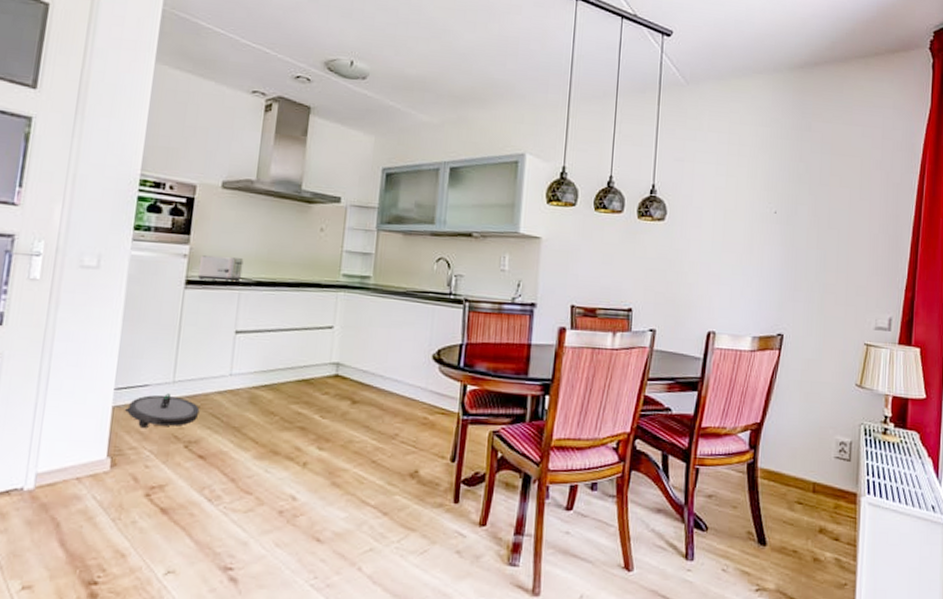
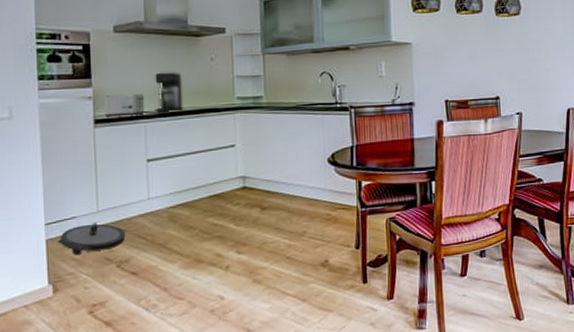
coffee maker: none [252,238,287,283] -> present [155,73,183,114]

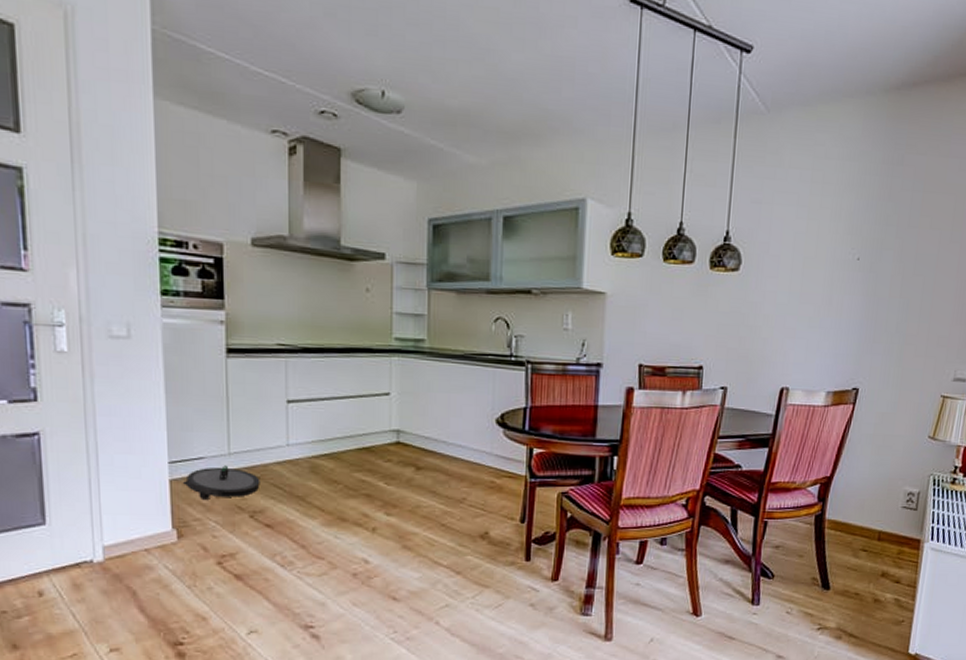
toaster: present [103,94,145,117] -> none [238,321,286,349]
coffee maker: present [155,73,183,114] -> none [298,301,331,349]

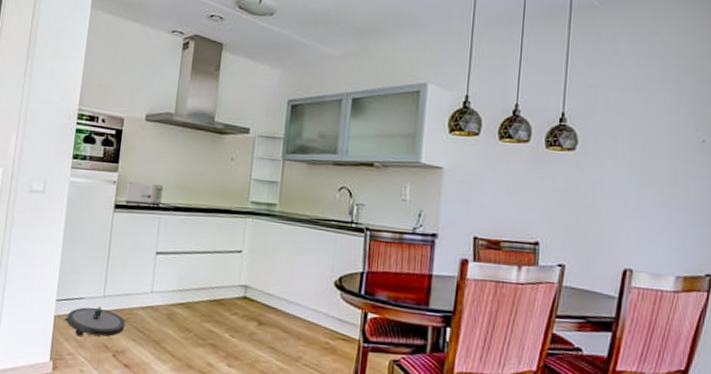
toaster: none [238,321,286,349] -> present [124,182,164,207]

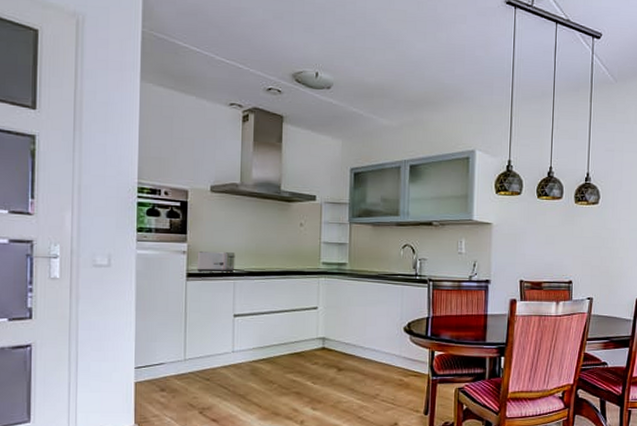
robot vacuum: present [63,306,126,337] -> none [145,369,209,399]

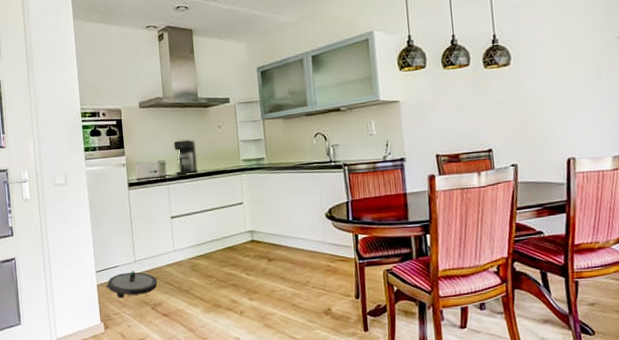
robot vacuum: none [145,369,209,399] -> present [105,270,158,298]
coffee maker: none [244,234,272,273] -> present [175,140,198,176]

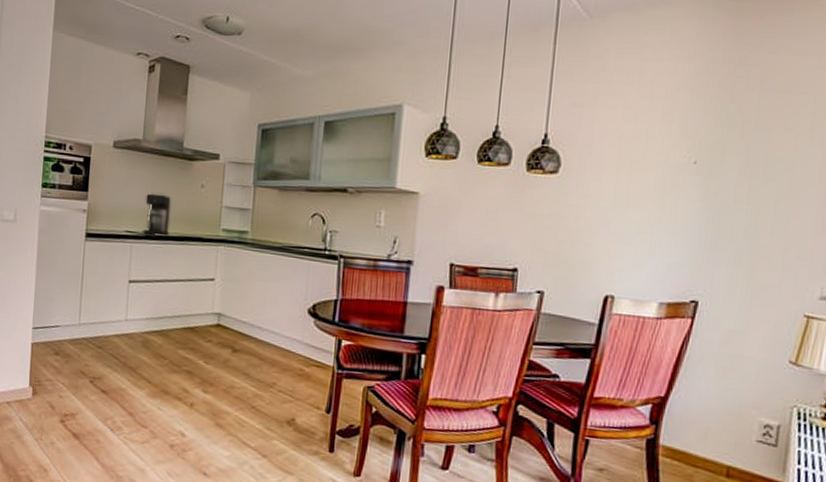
robot vacuum: present [105,270,158,298] -> none [41,334,101,363]
toaster: present [134,160,167,181] -> none [95,210,134,235]

